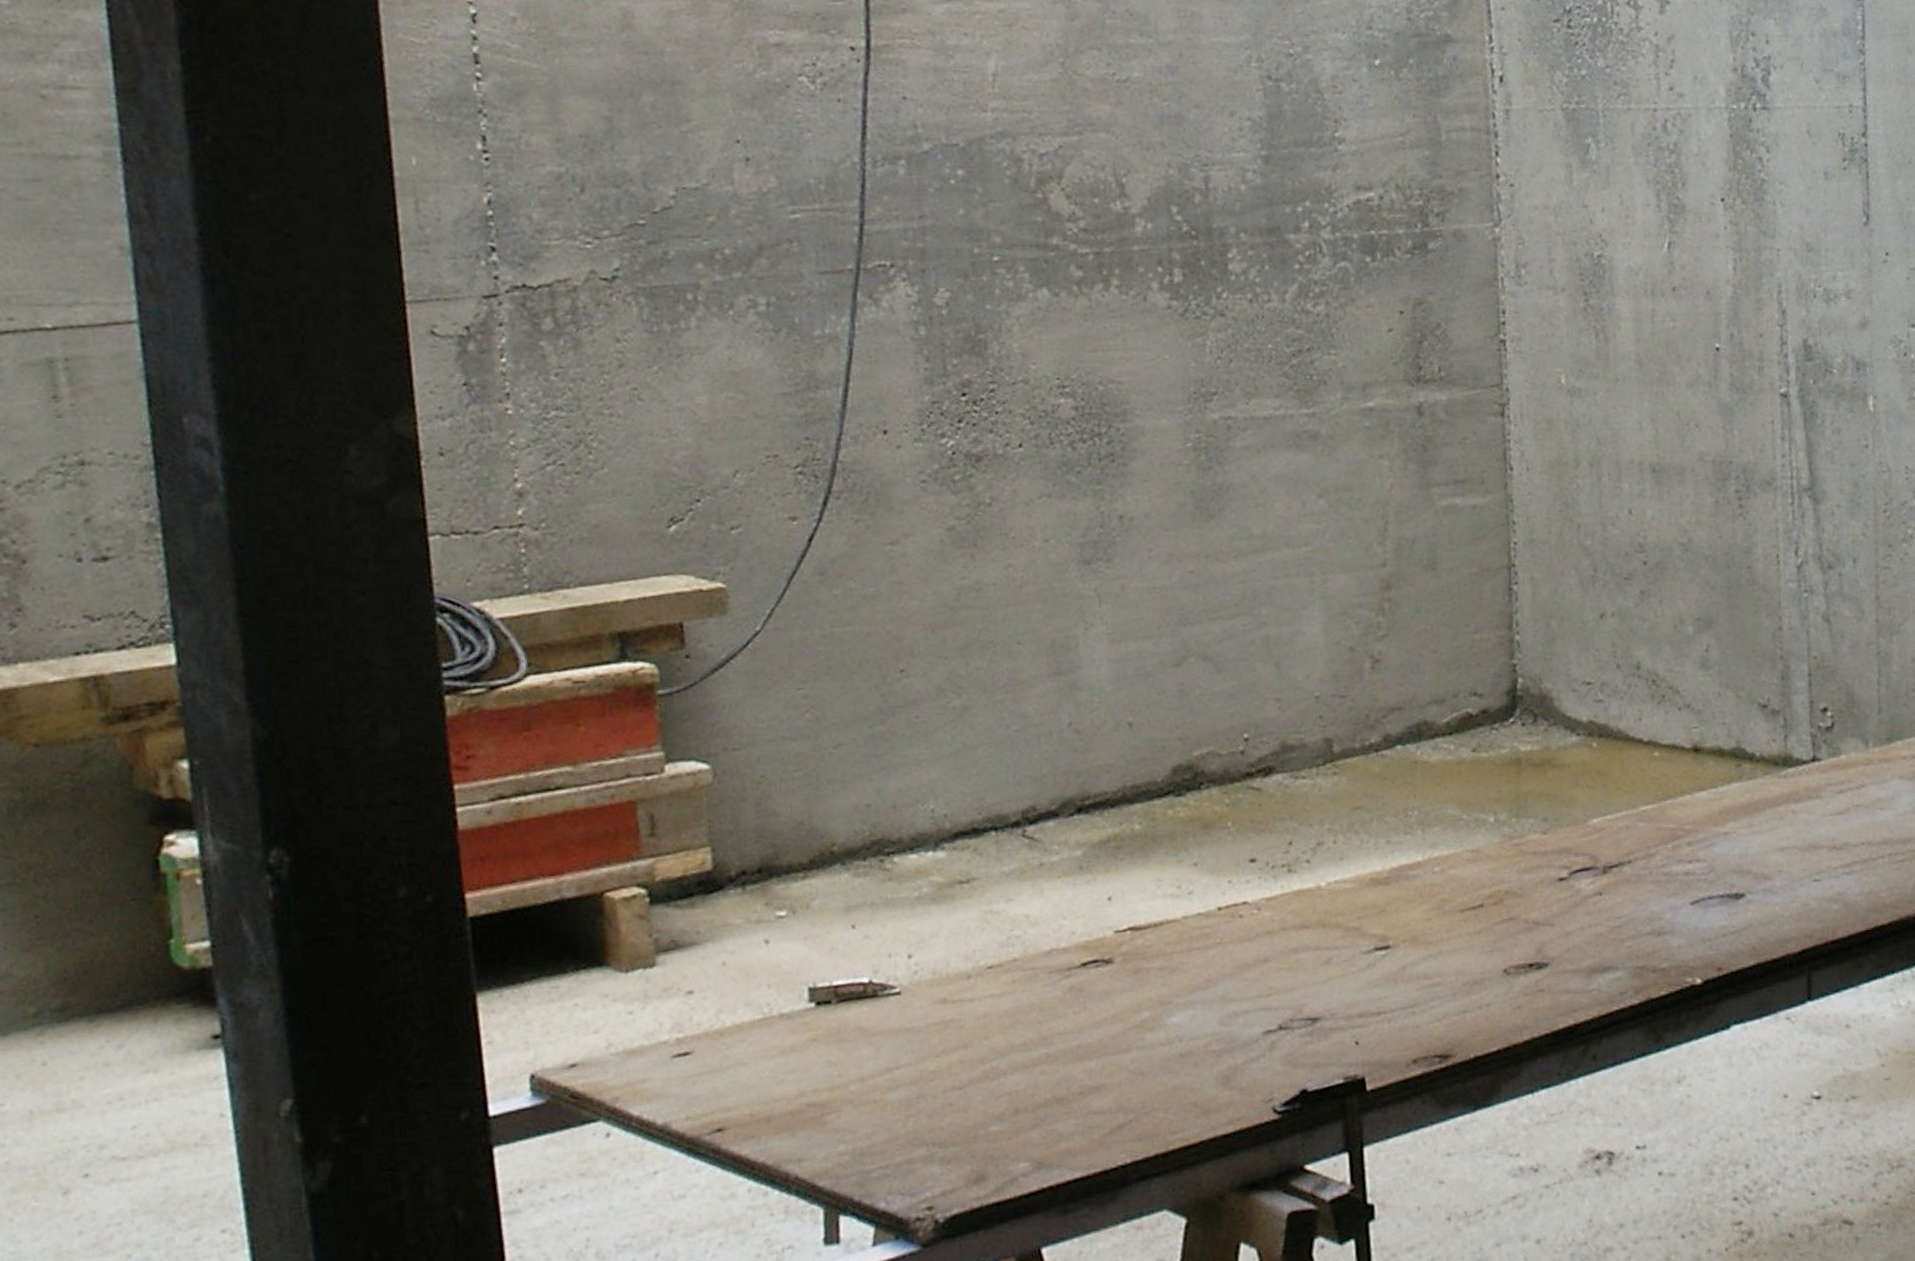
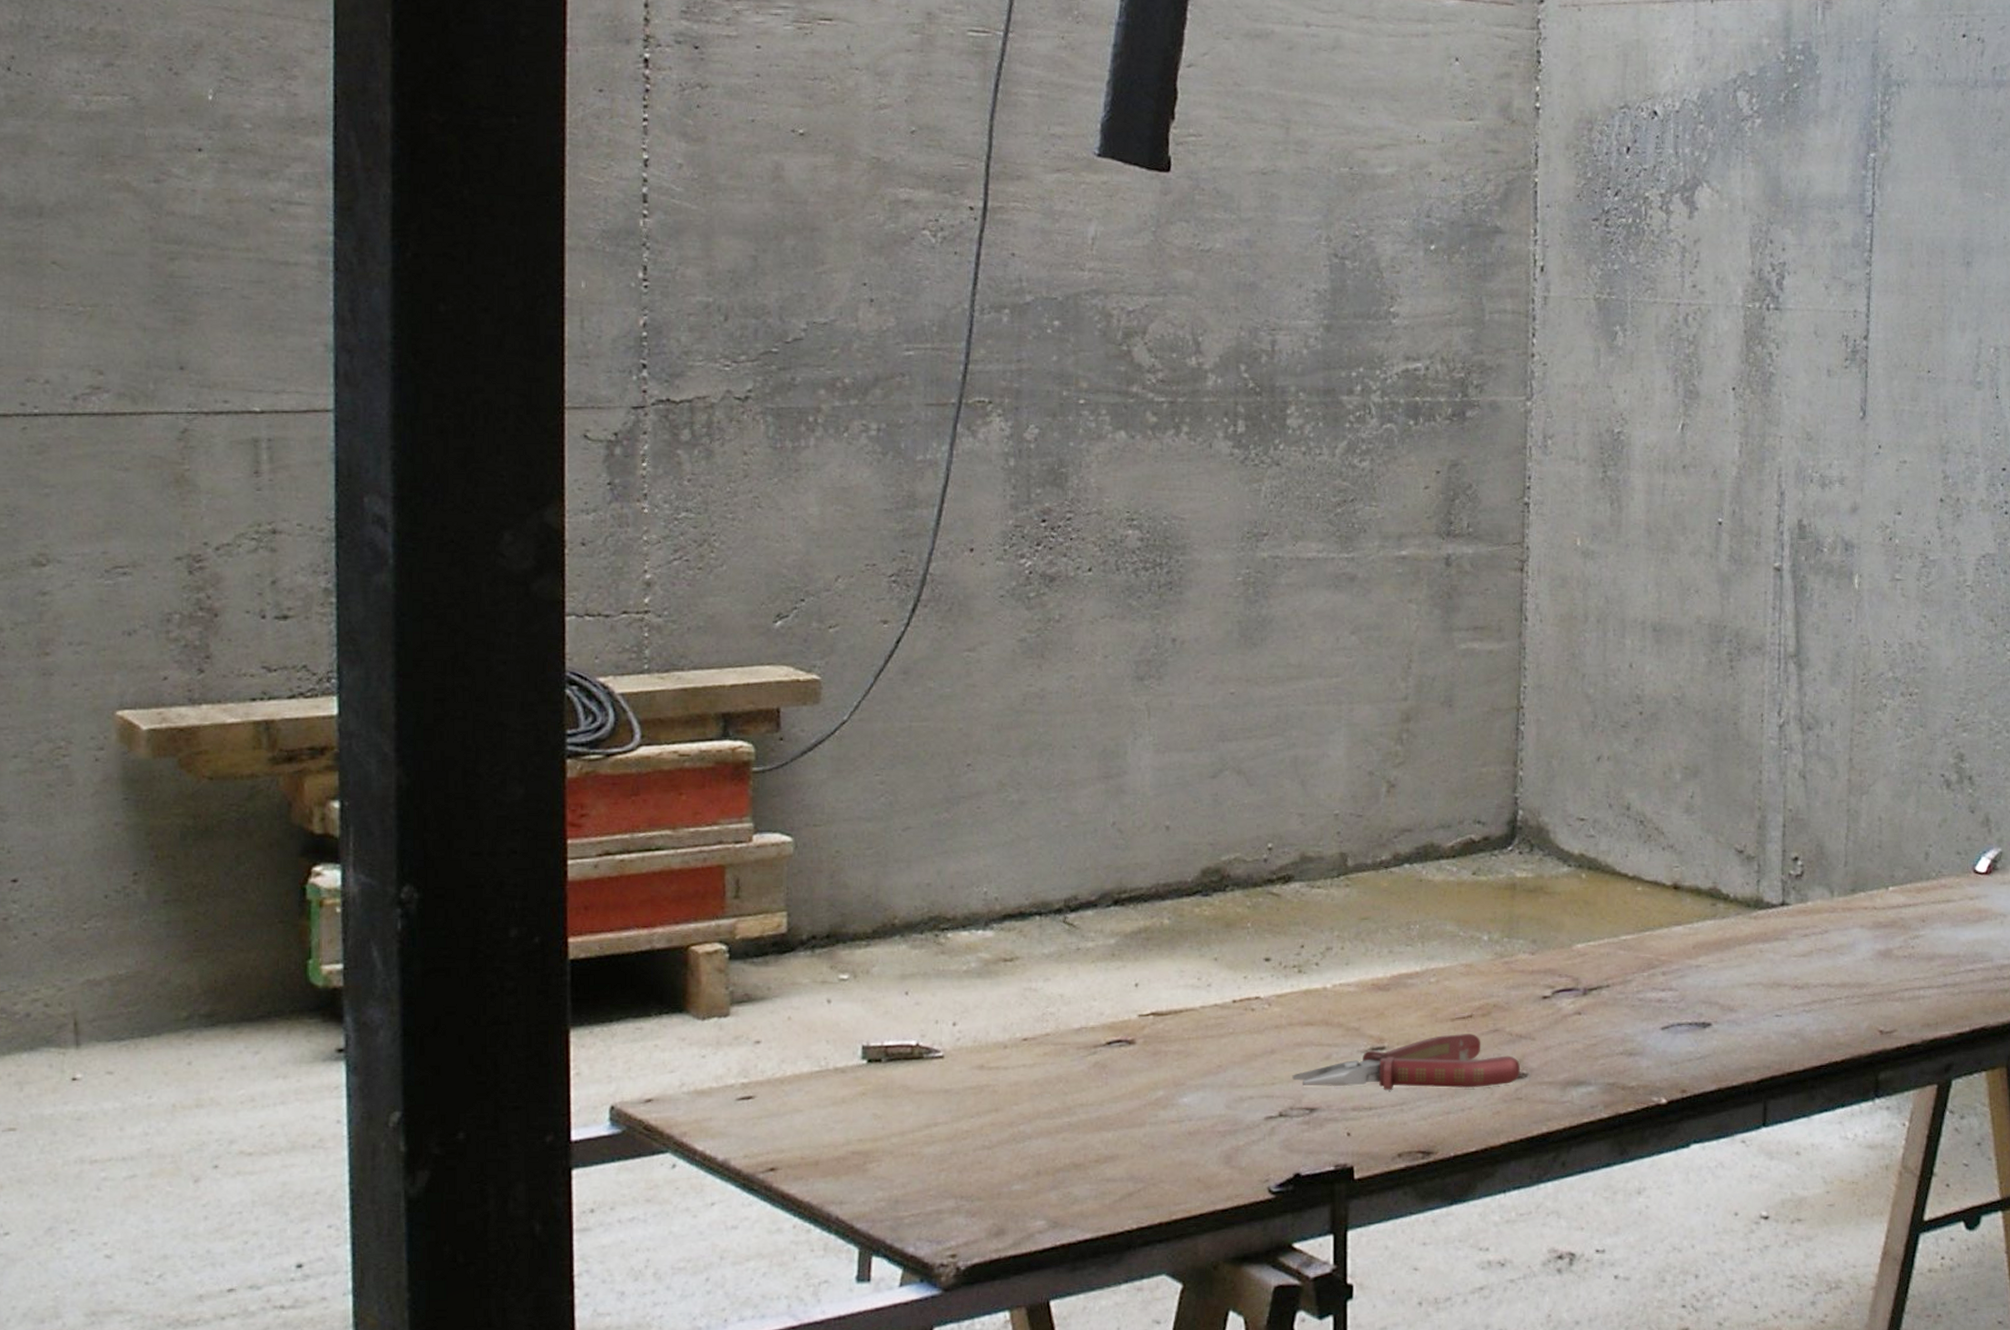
pliers: none [1290,924,1540,994] -> present [1292,1034,1520,1090]

